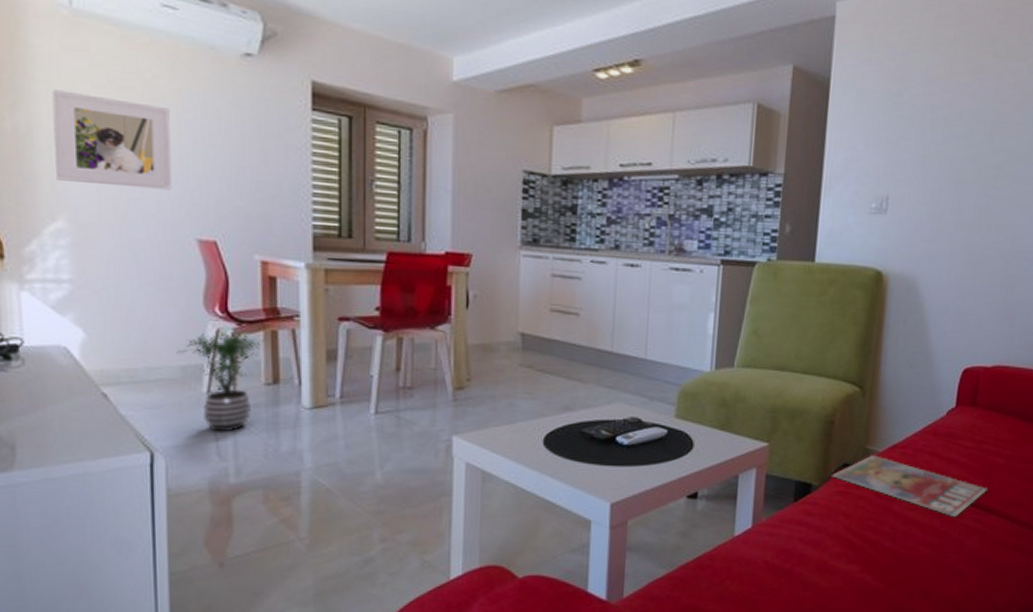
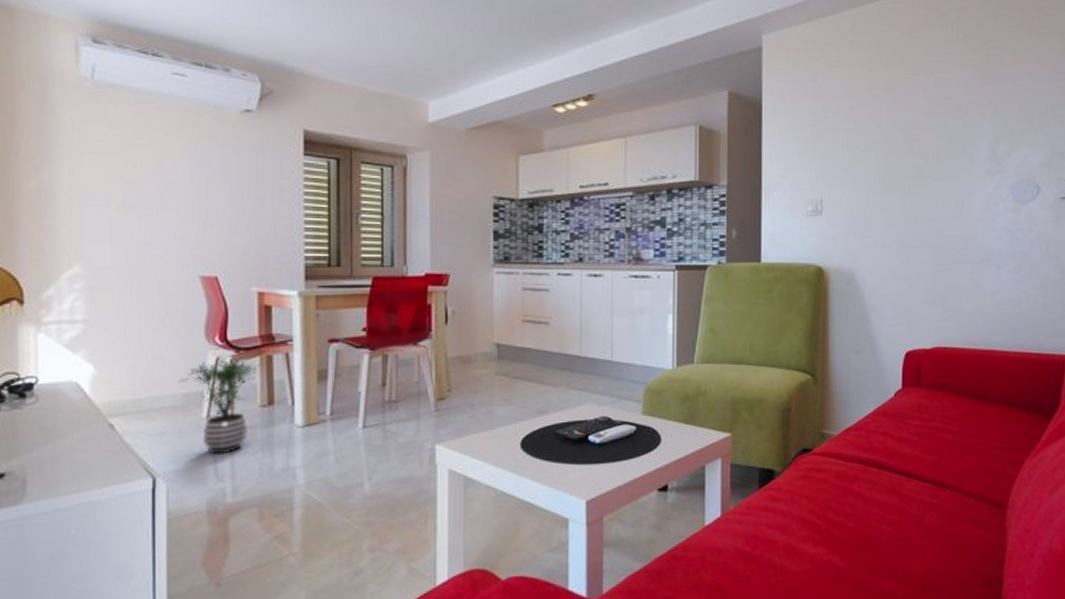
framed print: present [52,89,172,190] -> none [73,151,178,233]
magazine: present [831,455,988,518] -> none [791,439,940,495]

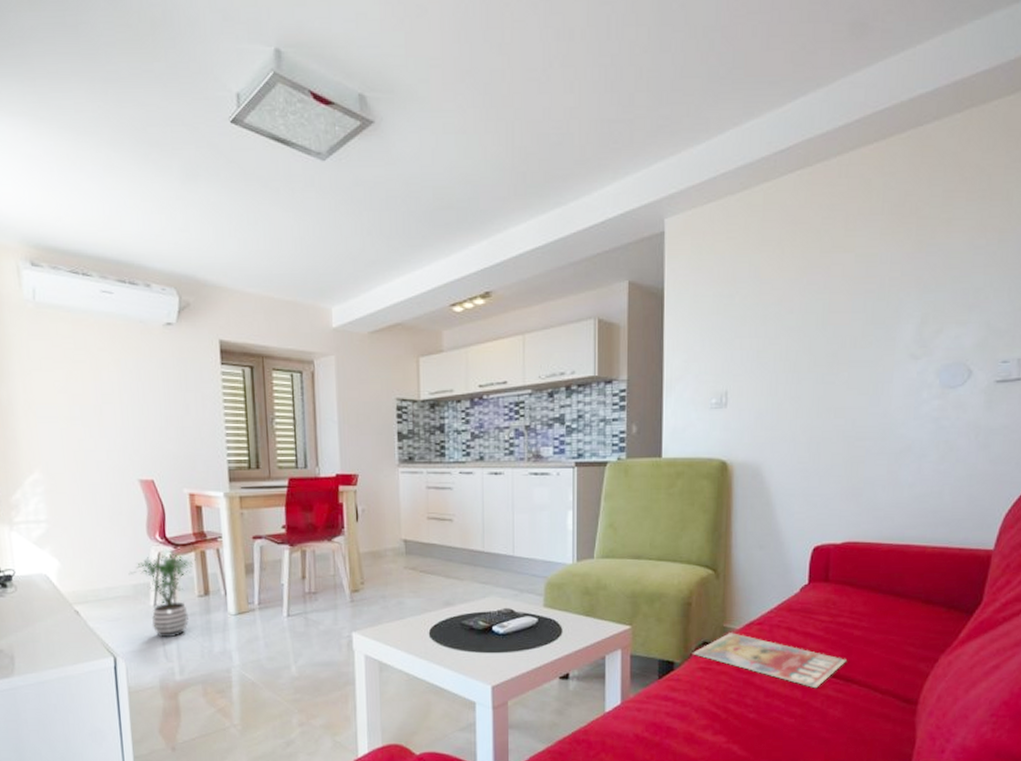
magazine: none [791,439,940,495] -> present [691,633,847,689]

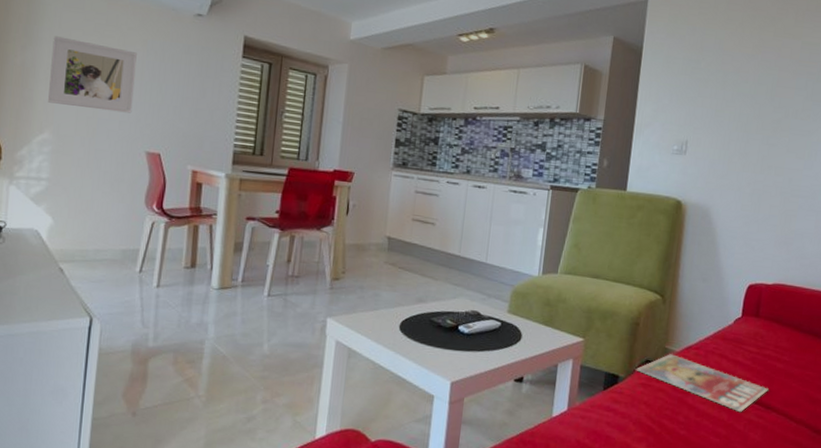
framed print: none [24,368,117,442] -> present [48,36,137,113]
potted plant: present [128,551,196,638] -> none [119,222,188,305]

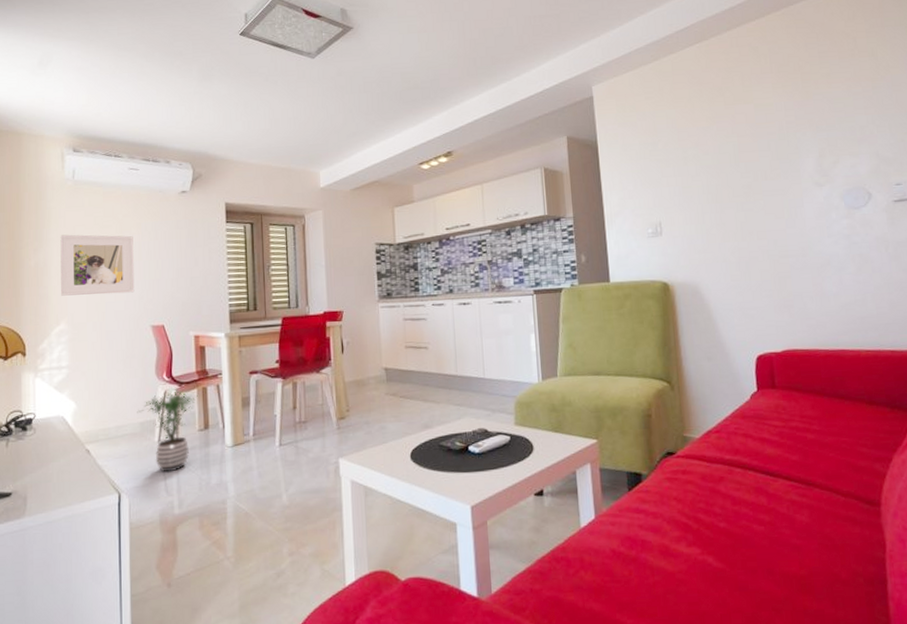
potted plant: none [119,222,188,305] -> present [137,389,198,473]
magazine: present [635,354,769,413] -> none [657,442,805,494]

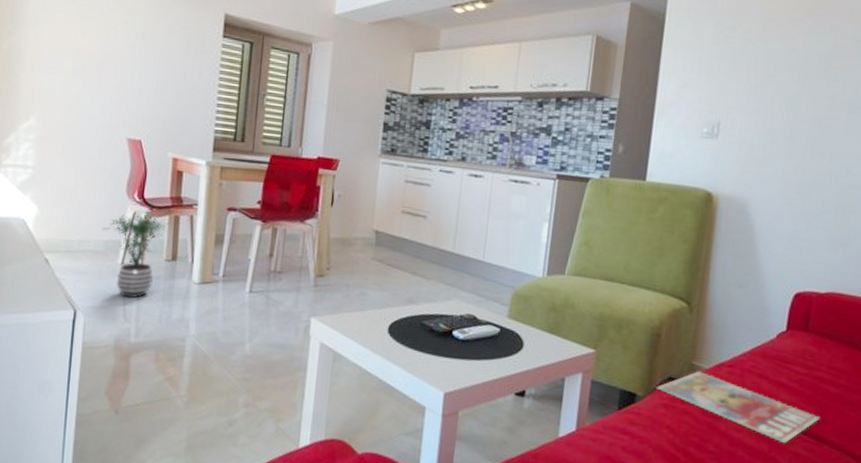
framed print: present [60,234,135,296] -> none [33,19,118,98]
magazine: none [657,442,805,494] -> present [655,371,820,444]

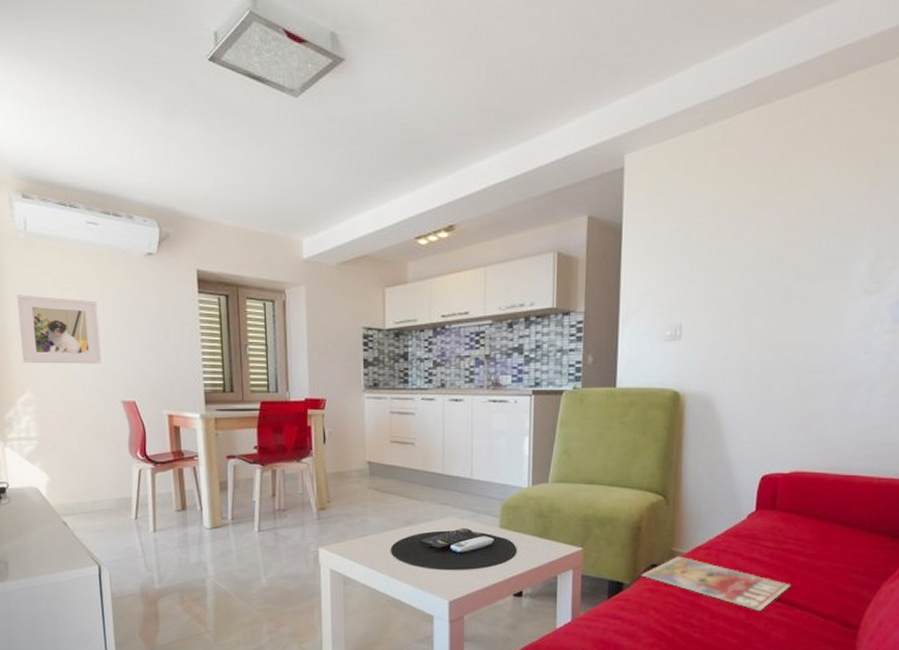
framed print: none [33,19,118,98] -> present [16,295,102,364]
potted plant: present [102,212,169,299] -> none [112,468,174,549]

